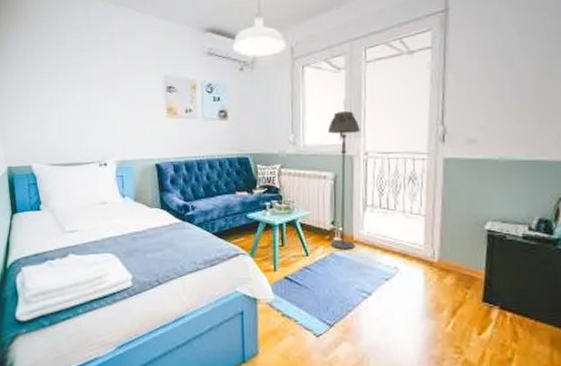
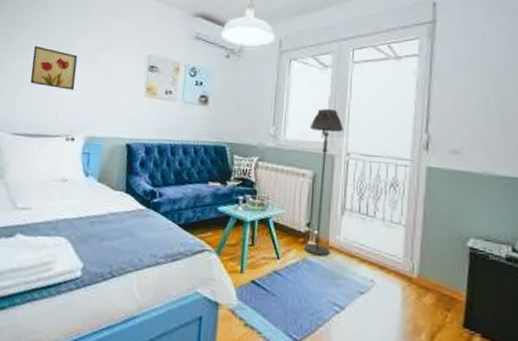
wall art: none [56,78,100,118] -> present [30,45,78,90]

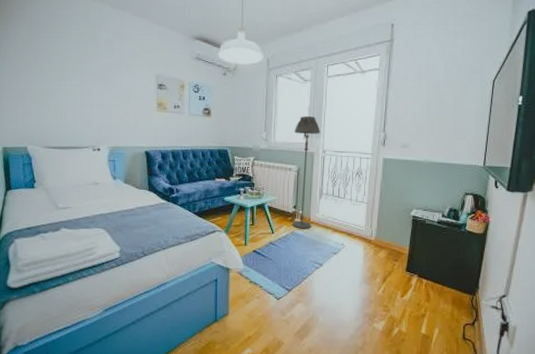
wall art: present [30,45,78,90] -> none [53,68,95,107]

